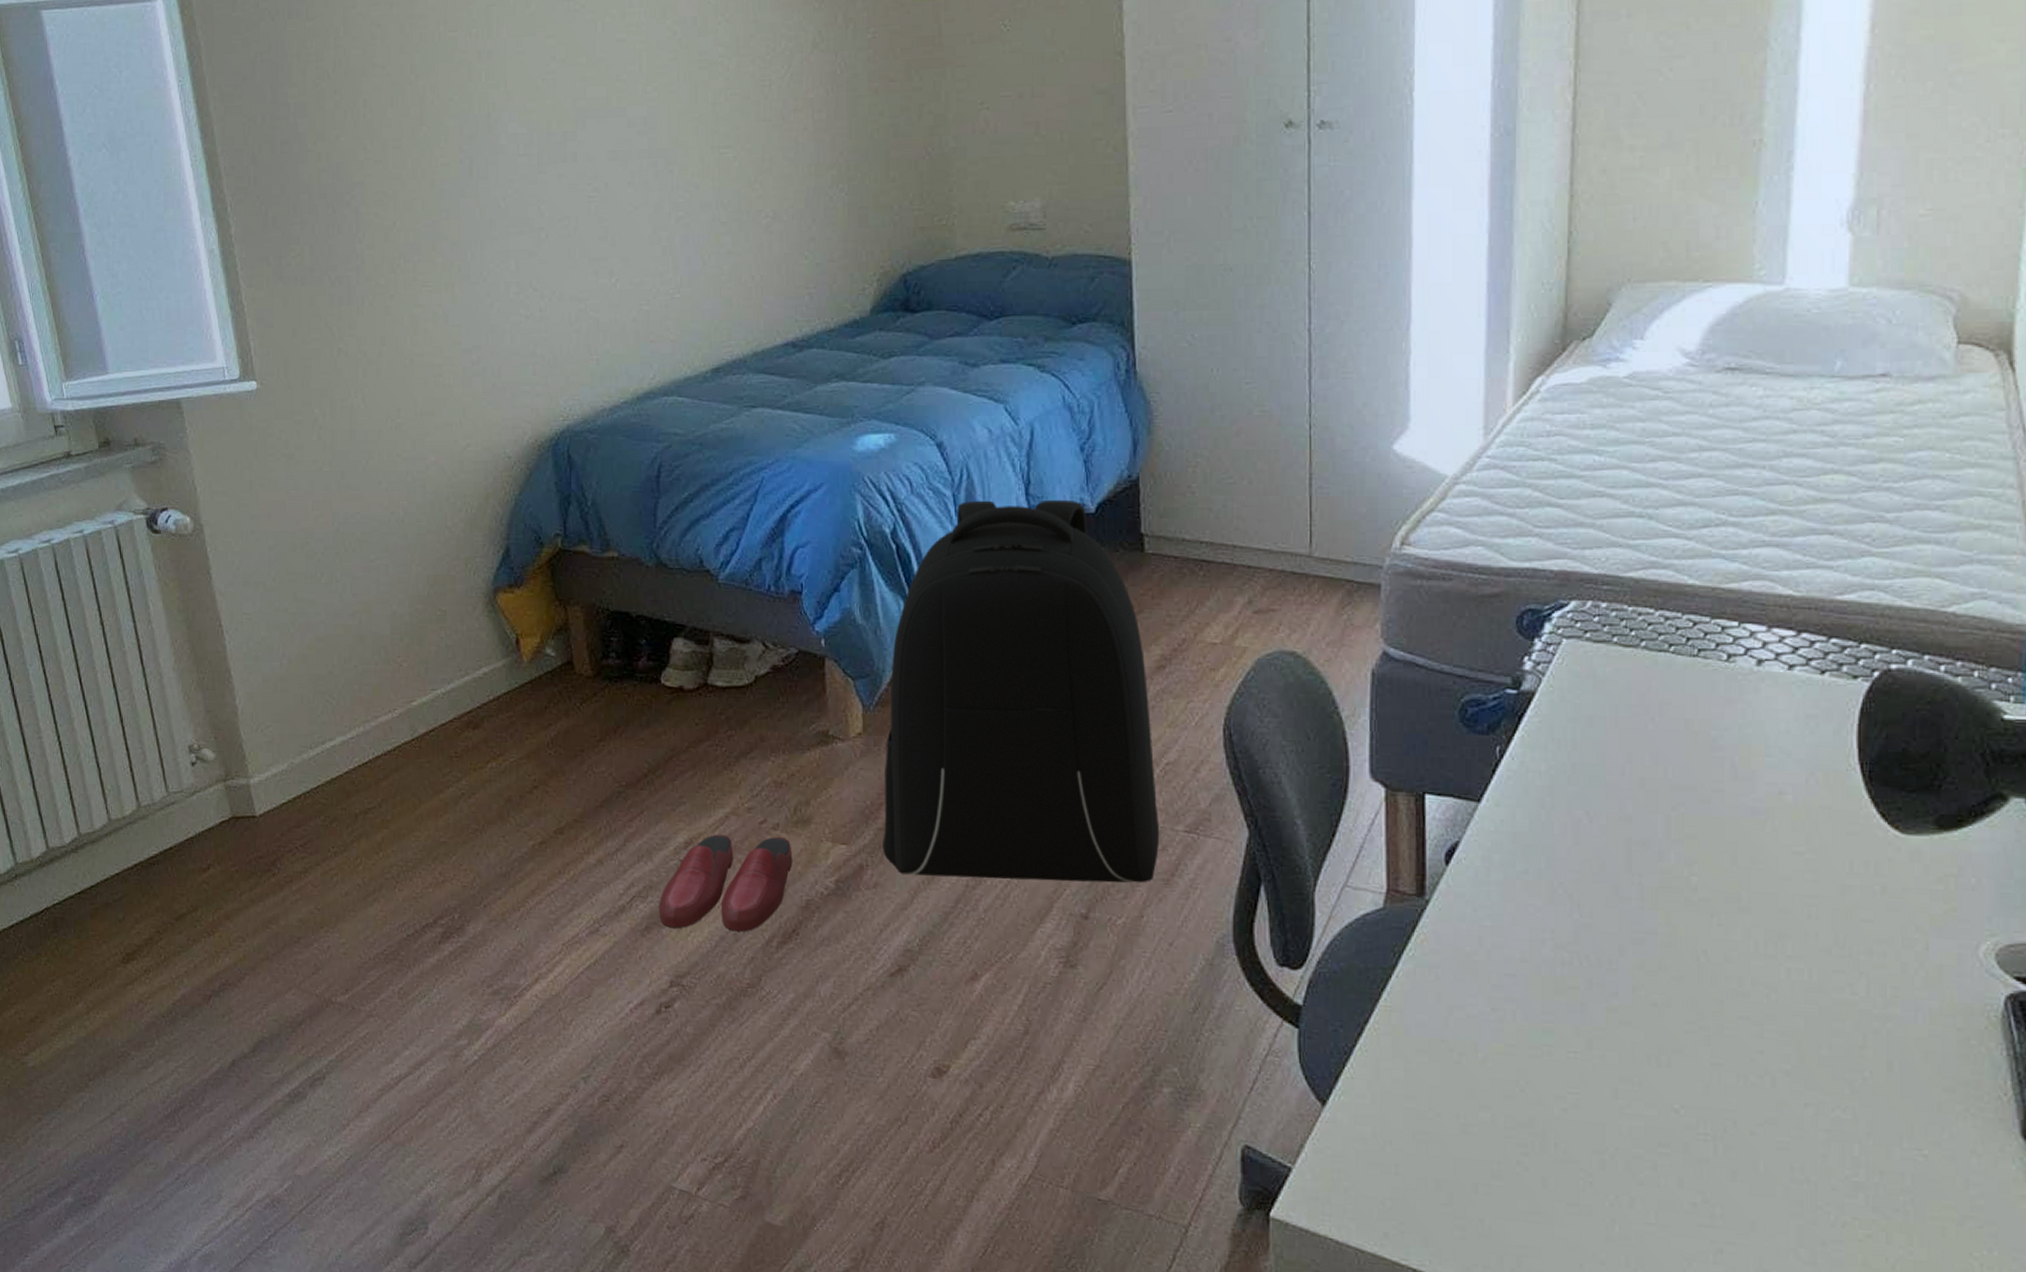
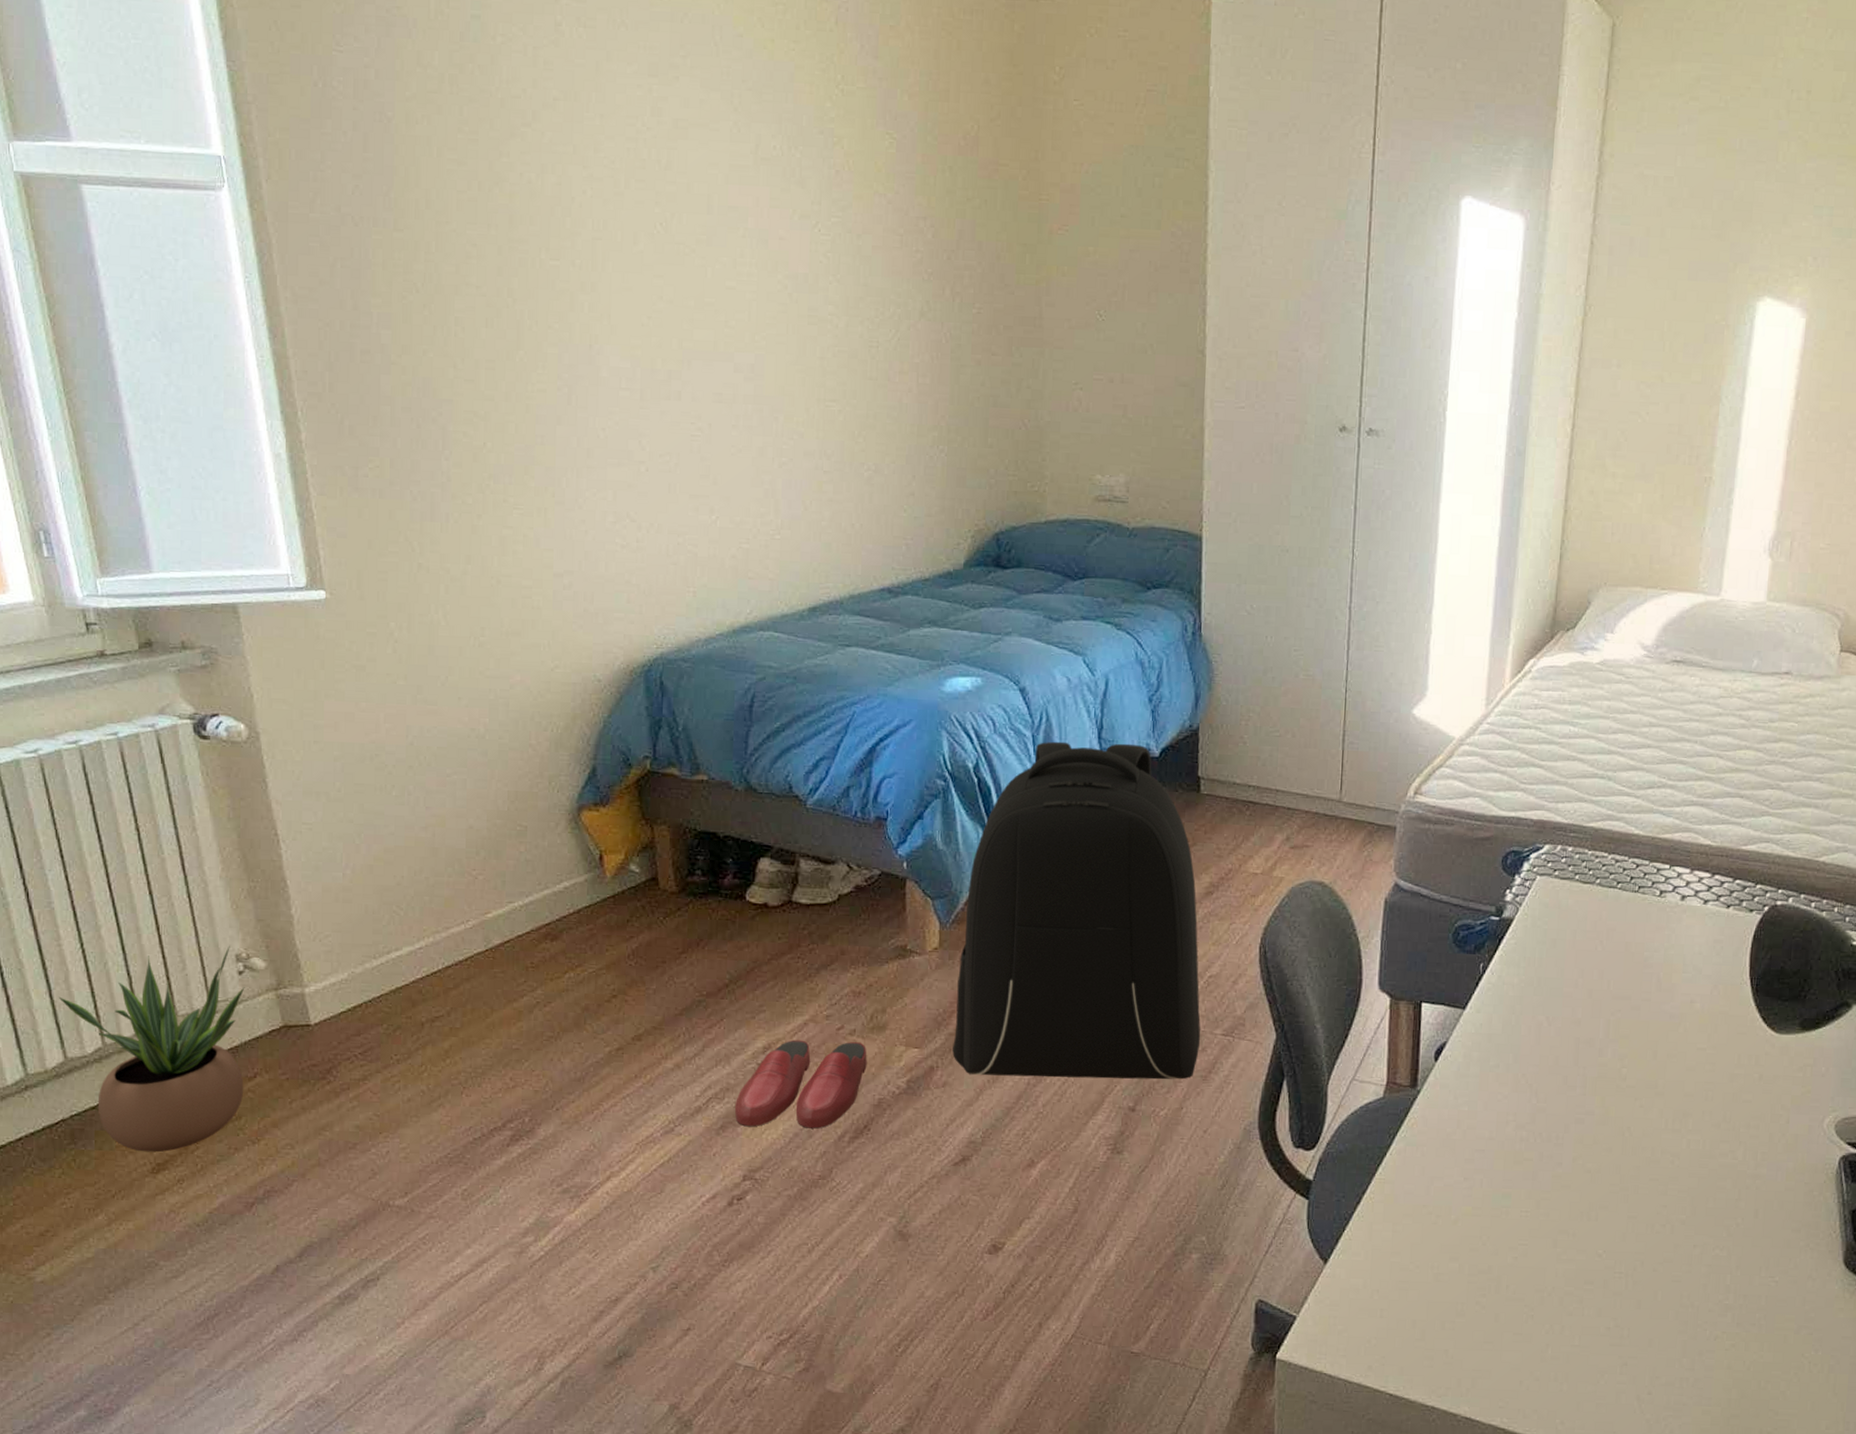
potted plant: none [41,737,200,943] -> present [59,945,245,1153]

